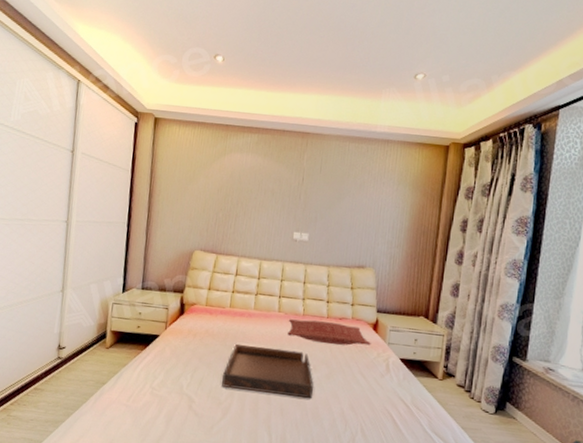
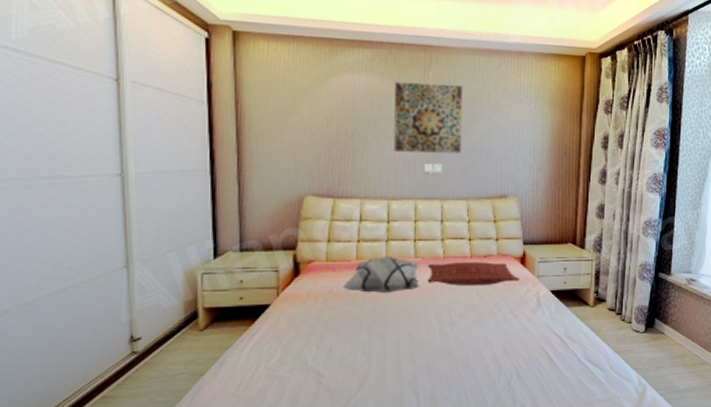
decorative pillow: none [217,307,282,340] -> present [343,256,420,293]
serving tray: present [222,343,314,398] -> none [356,299,461,353]
wall art: none [269,162,333,226] -> present [394,82,463,154]

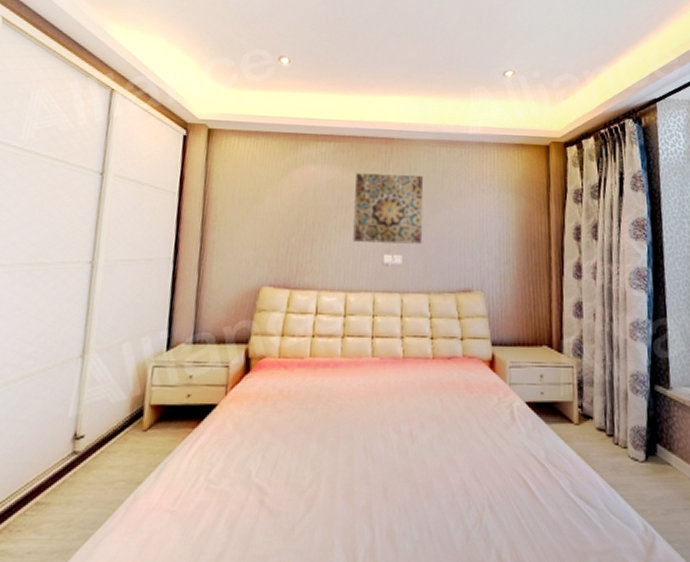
decorative pillow: present [343,256,420,293] -> none [294,353,377,396]
pillow: present [427,262,520,285] -> none [385,364,489,392]

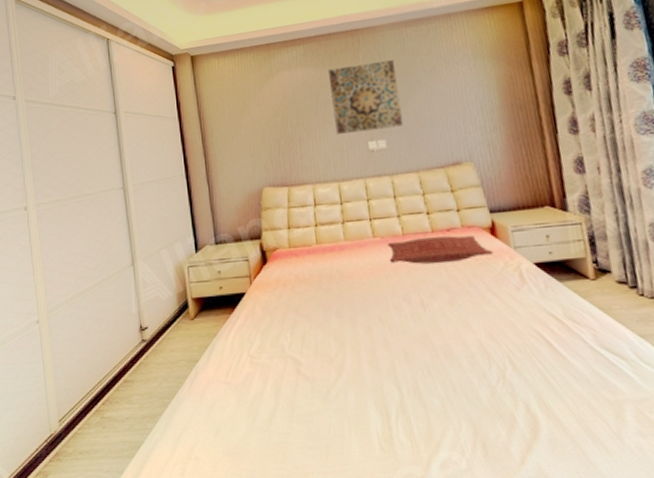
pillow: none [385,364,489,392] -> present [387,235,493,264]

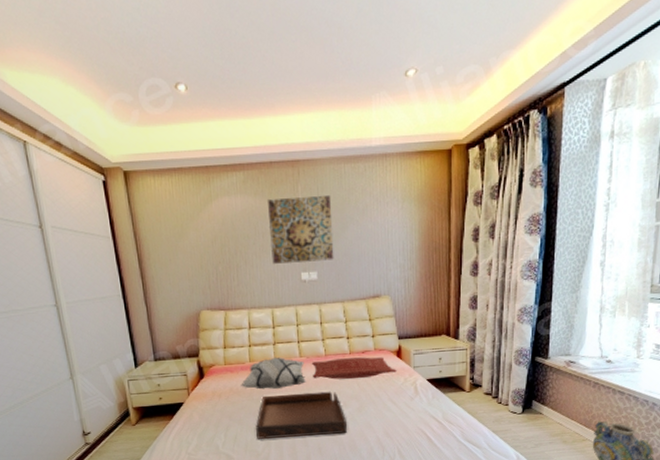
decorative pillow: none [308,237,382,277] -> present [241,357,306,389]
serving tray: none [326,279,438,340] -> present [256,391,347,439]

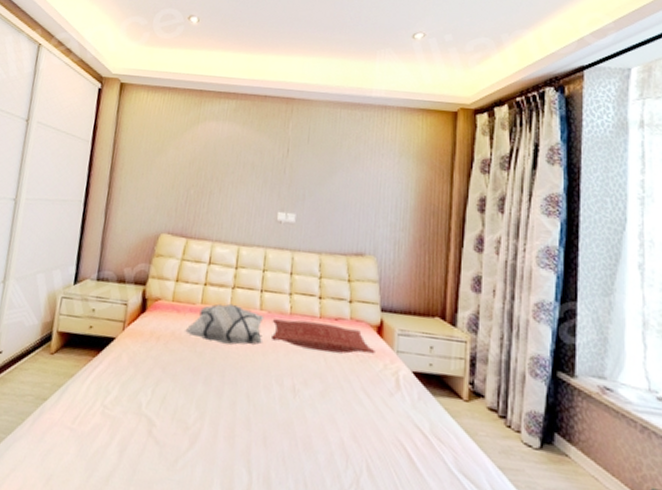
serving tray: present [256,391,347,439] -> none [190,349,305,423]
wall art: present [268,194,334,264] -> none [248,131,323,205]

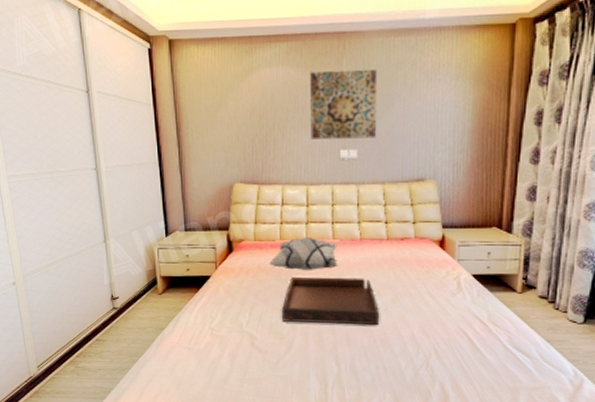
serving tray: none [190,349,305,423] -> present [282,276,379,325]
wall art: none [248,131,323,205] -> present [310,69,378,139]
pillow: present [272,319,375,354] -> none [344,244,438,267]

